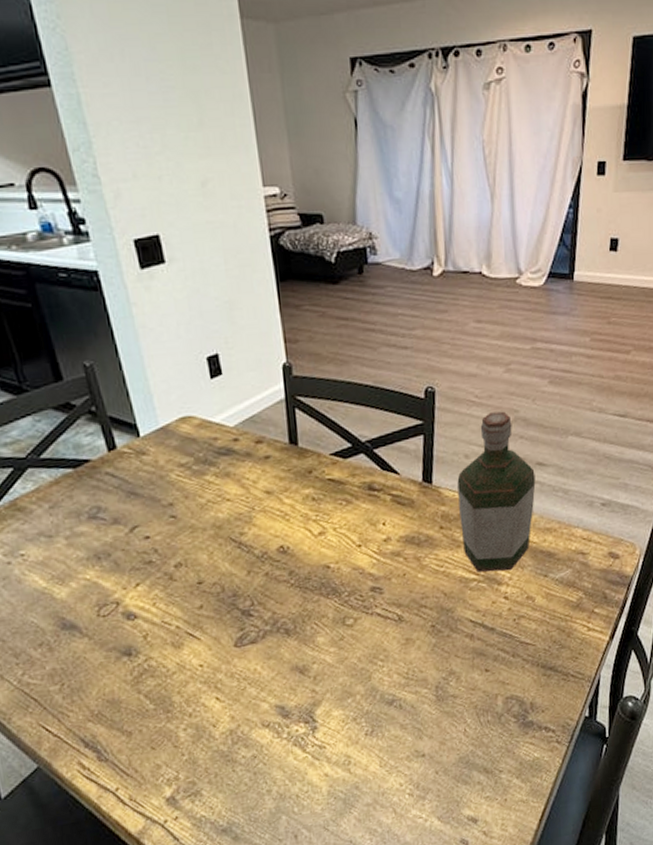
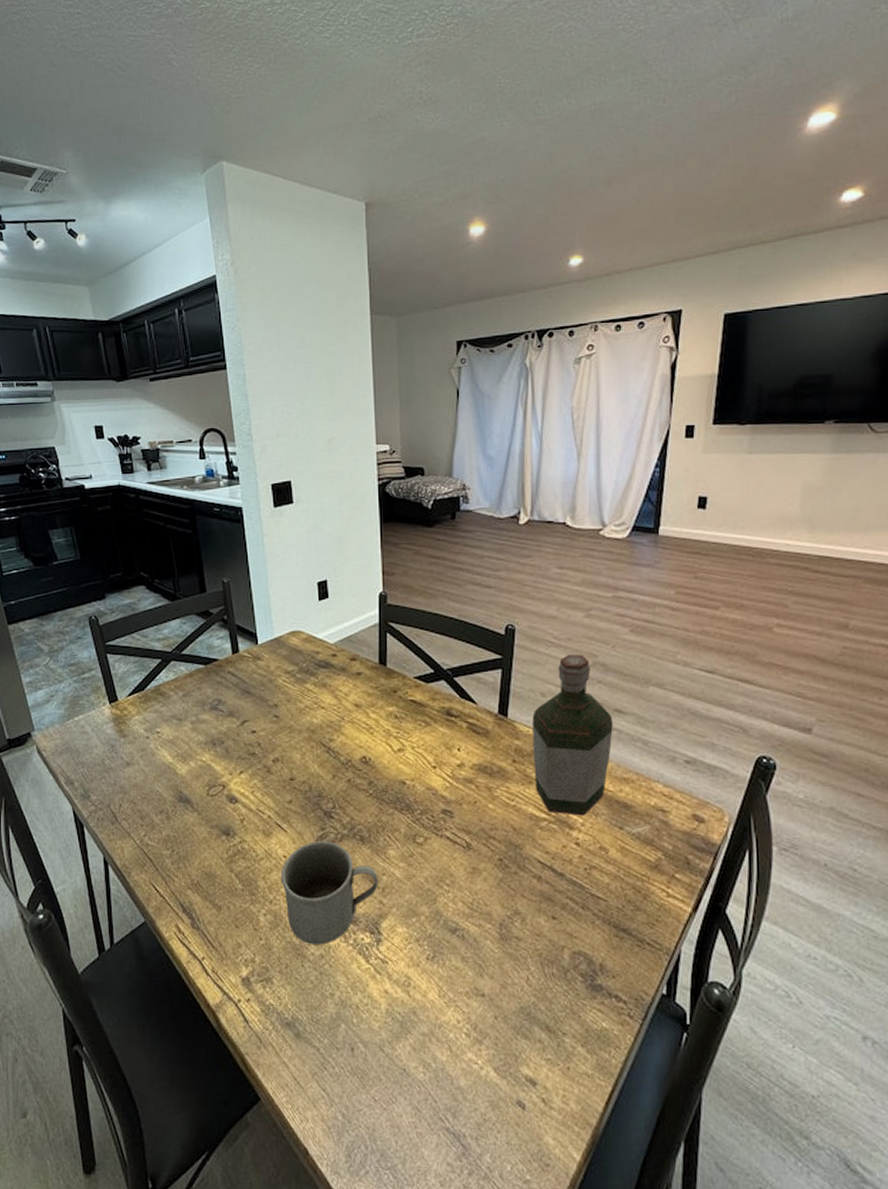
mug: none [198,640,309,748] -> present [280,841,378,945]

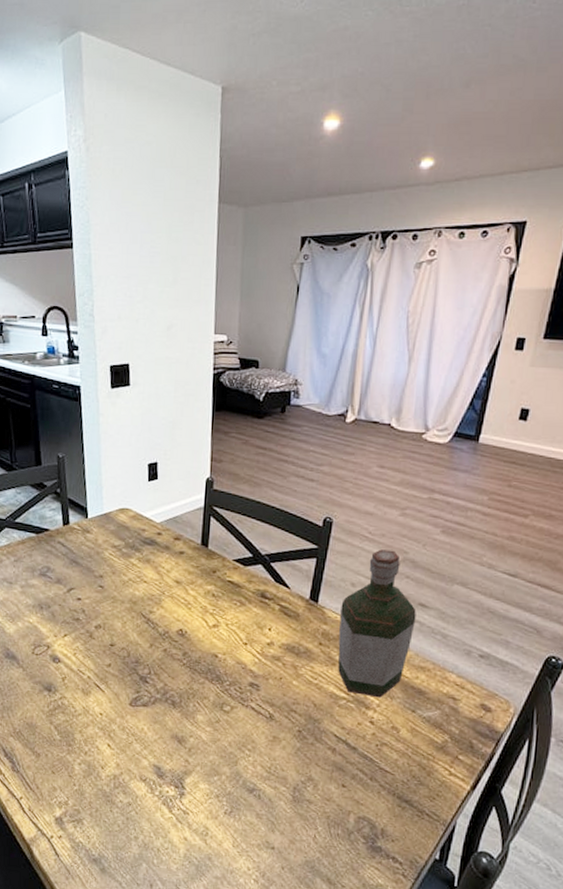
mug: present [280,841,378,945] -> none [96,702,186,794]

